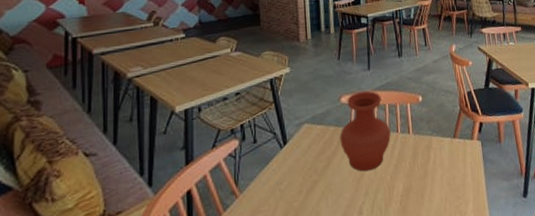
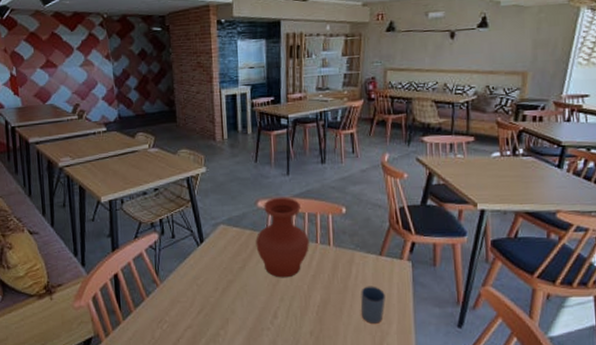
mug: none [439,168,461,206] -> present [360,286,385,324]

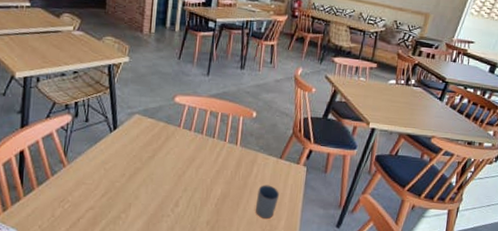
vase: present [255,197,309,278] -> none [167,95,219,171]

